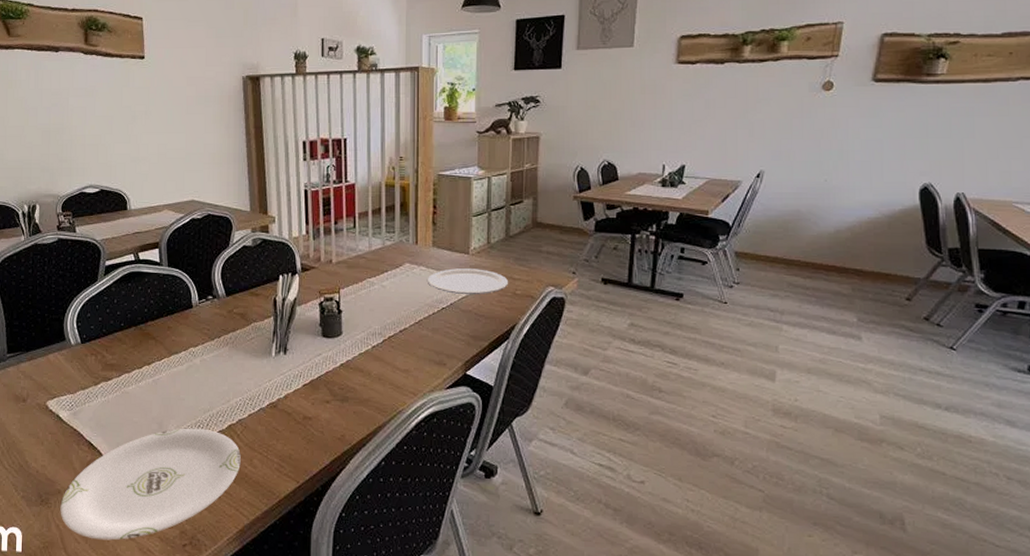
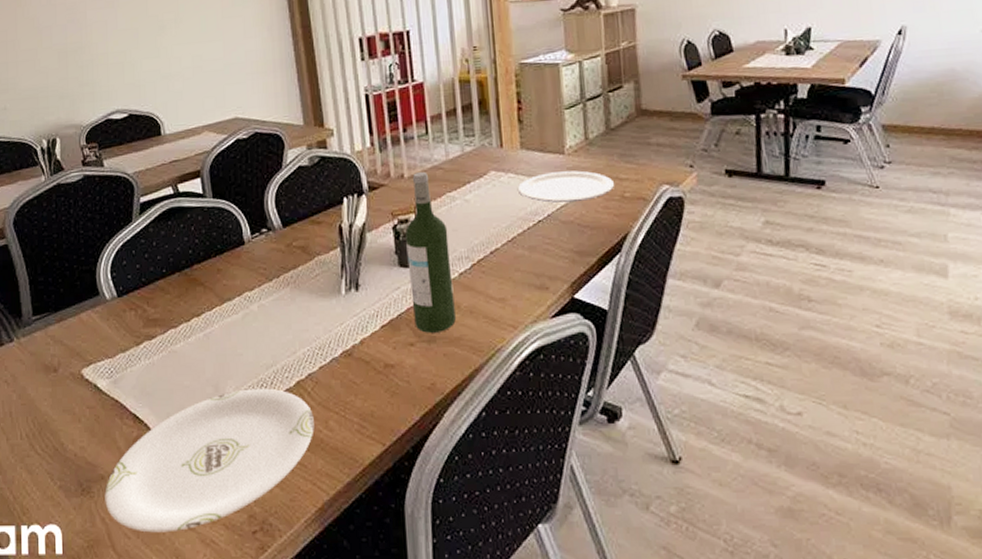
wine bottle: none [329,259,366,394] -> present [405,172,456,333]

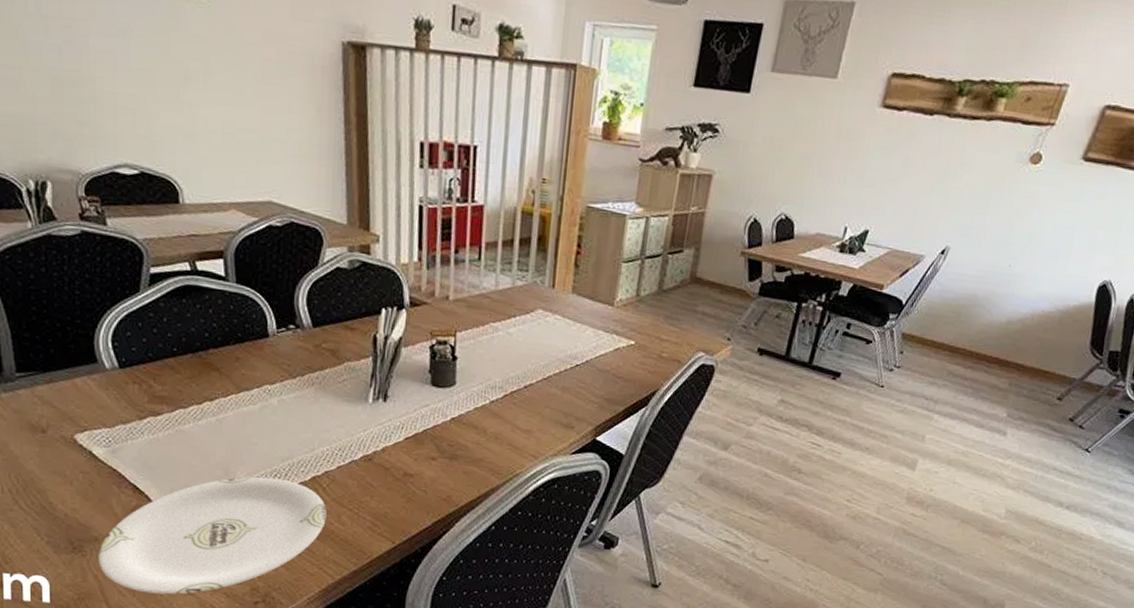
wine bottle: present [405,172,456,333] -> none [439,297,486,452]
plate: present [518,170,615,203] -> none [562,321,656,354]

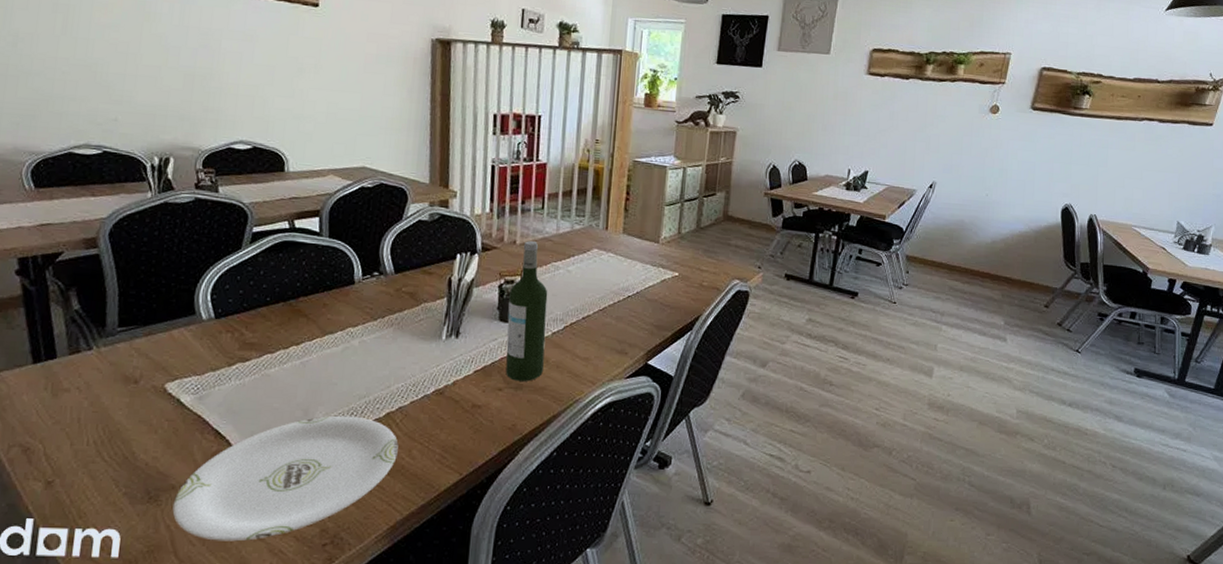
wine bottle: none [439,297,486,452] -> present [505,241,548,381]

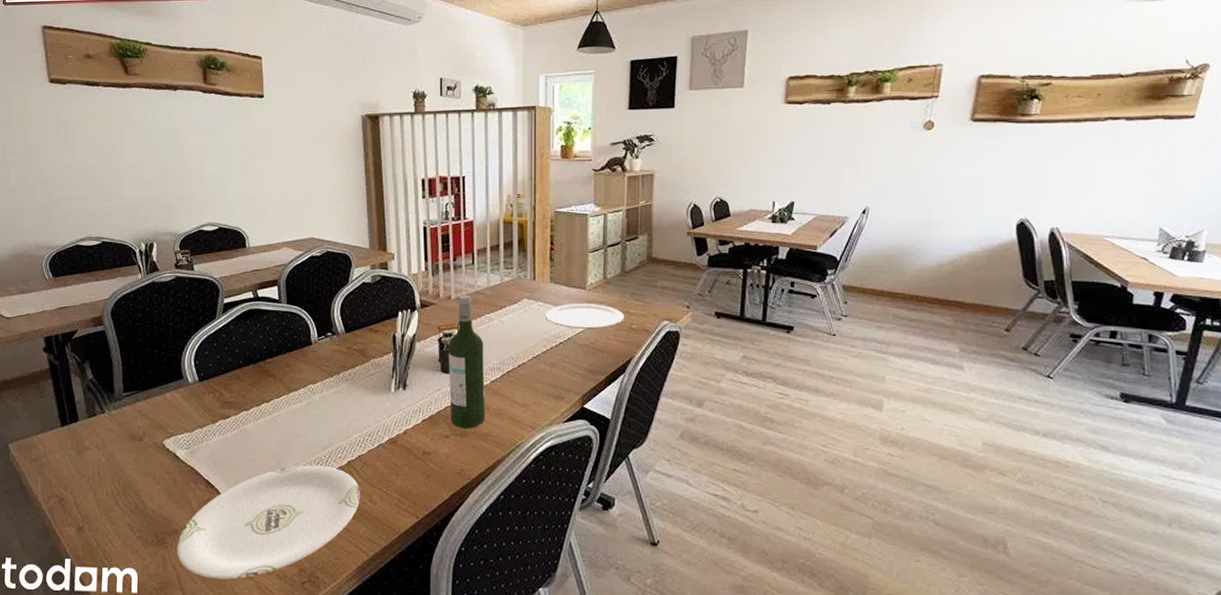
plate: none [615,257,697,284] -> present [546,304,625,329]

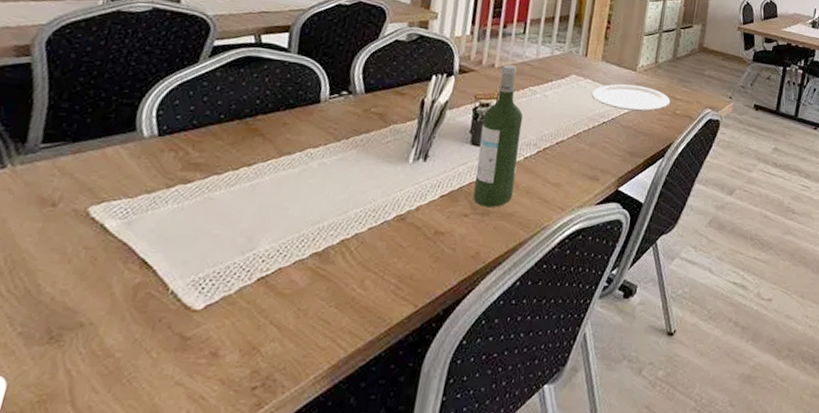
plate: present [177,465,360,580] -> none [76,243,351,387]

